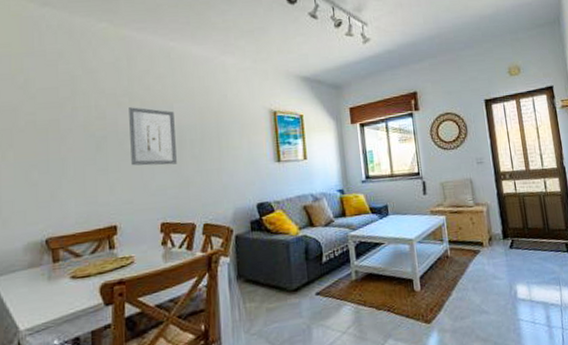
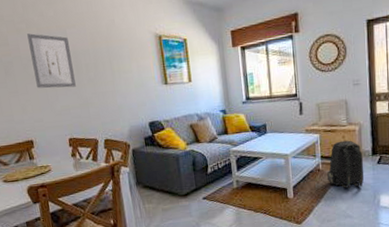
backpack: none [457,222,497,278] -> present [327,140,364,189]

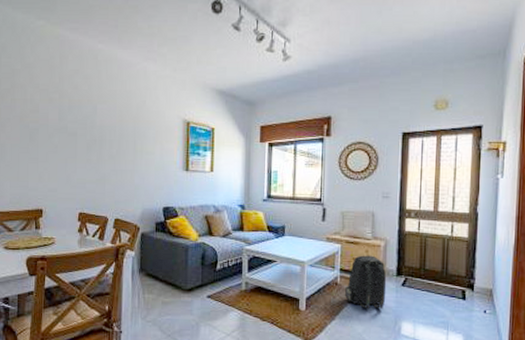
wall art: present [27,33,76,89] -> none [58,104,97,161]

